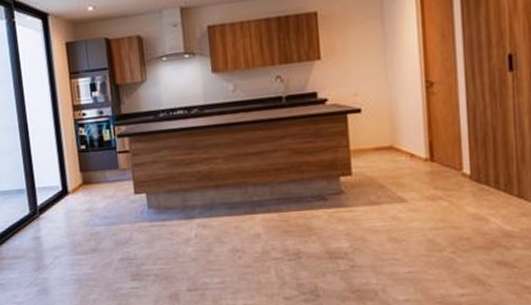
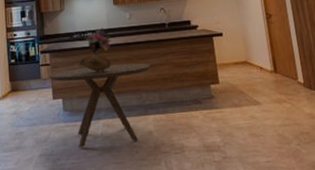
dining table: none [128,149,260,252] -> present [48,63,151,148]
bouquet: none [164,103,209,161] -> present [77,27,111,73]

